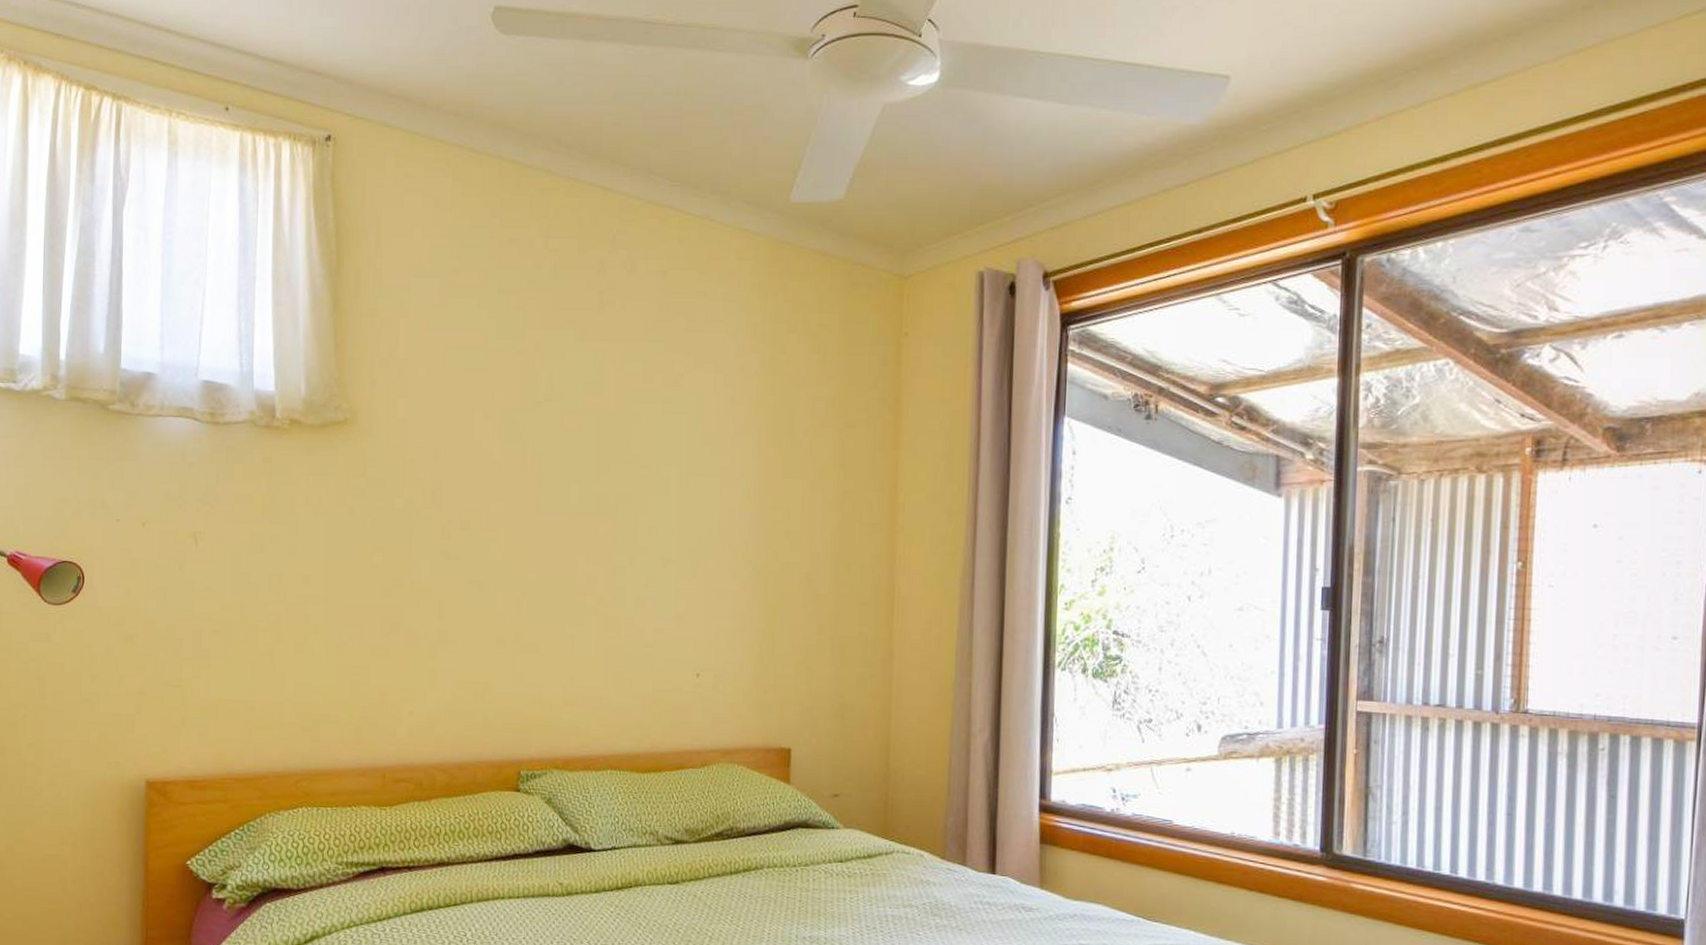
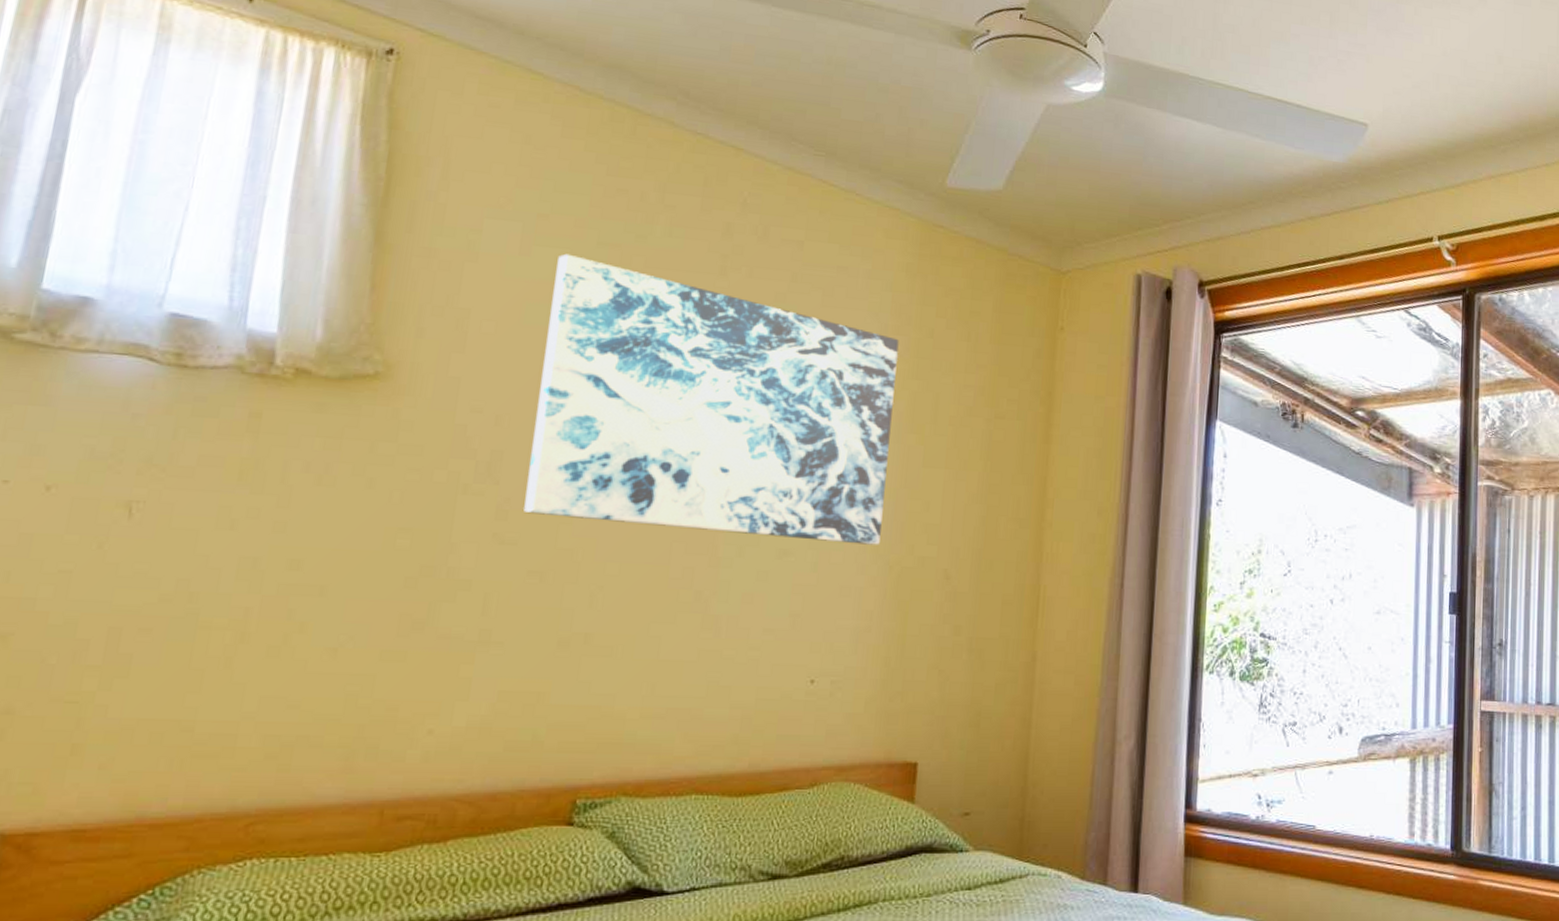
wall art: none [462,303,755,552] -> present [524,253,899,545]

